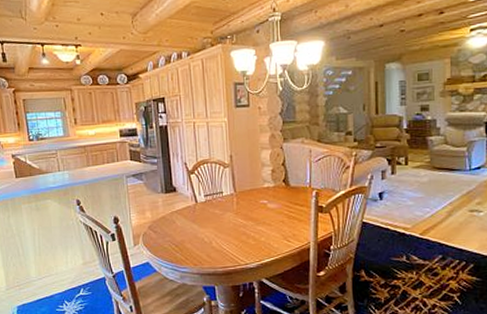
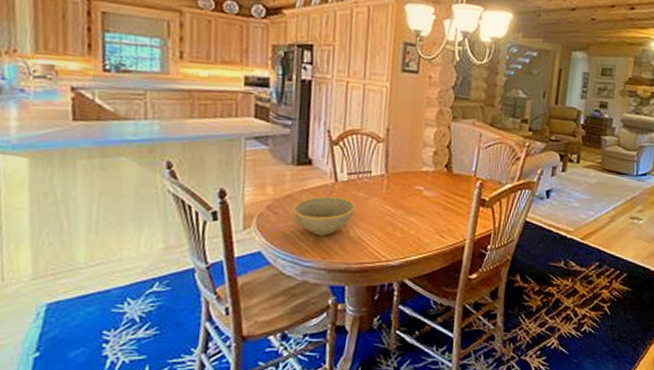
bowl: none [166,215,214,247] -> present [291,196,355,236]

